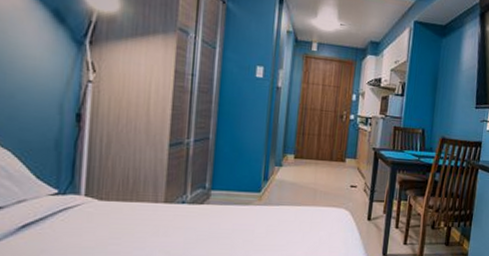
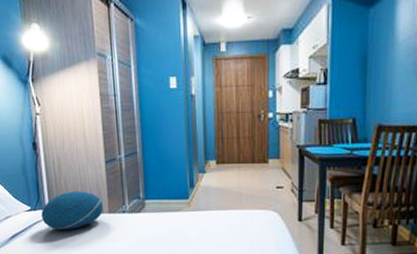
cushion: none [72,174,159,220] -> present [41,191,104,230]

